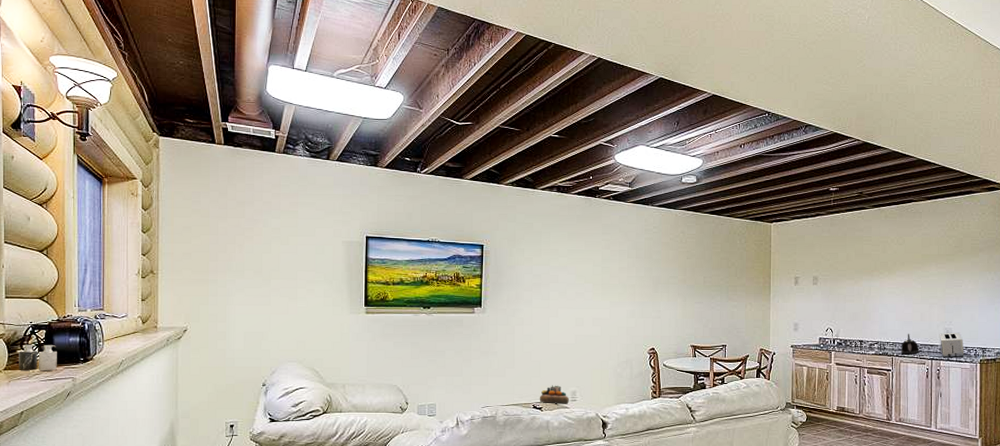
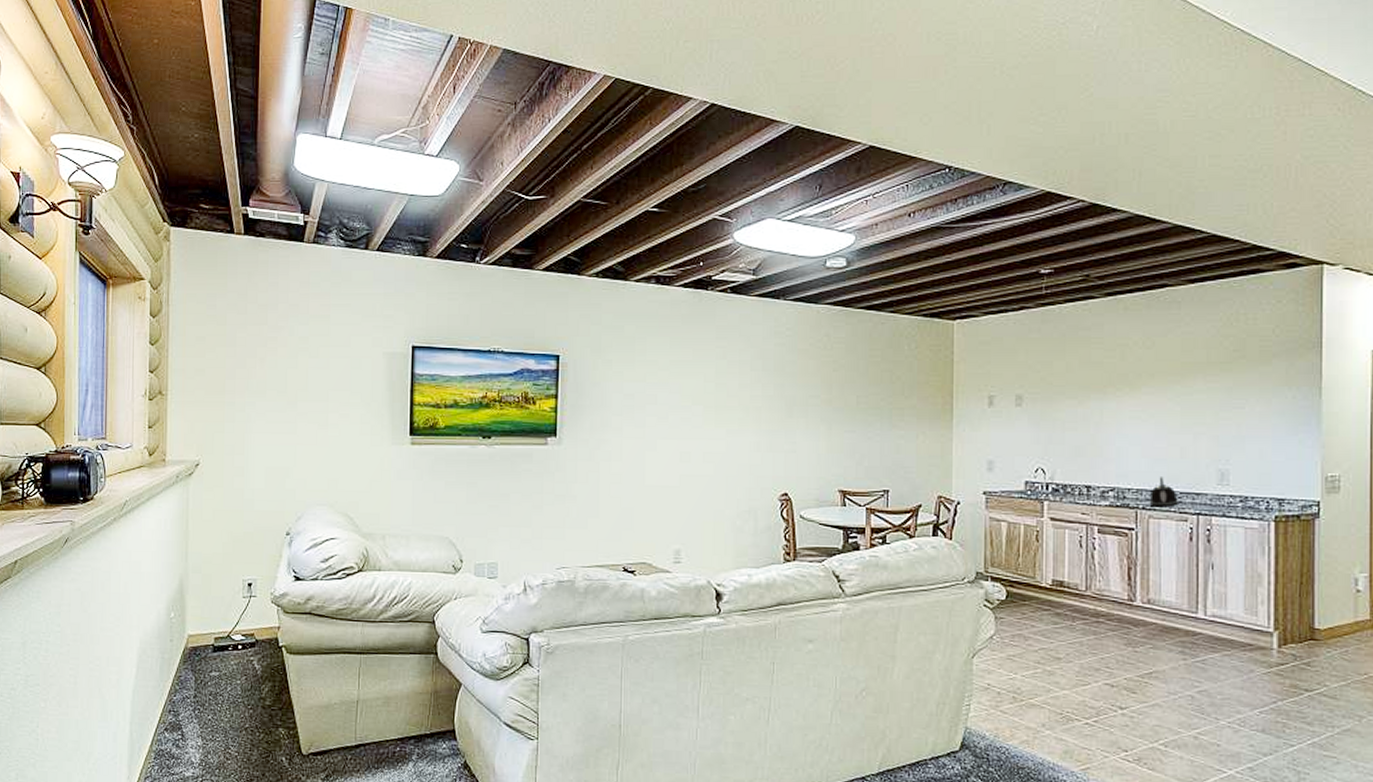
candle: present [19,344,57,371] -> none [13,479,55,512]
decorative bowl: present [539,385,569,404] -> none [631,541,671,567]
toaster: present [939,332,965,358] -> none [1209,475,1250,514]

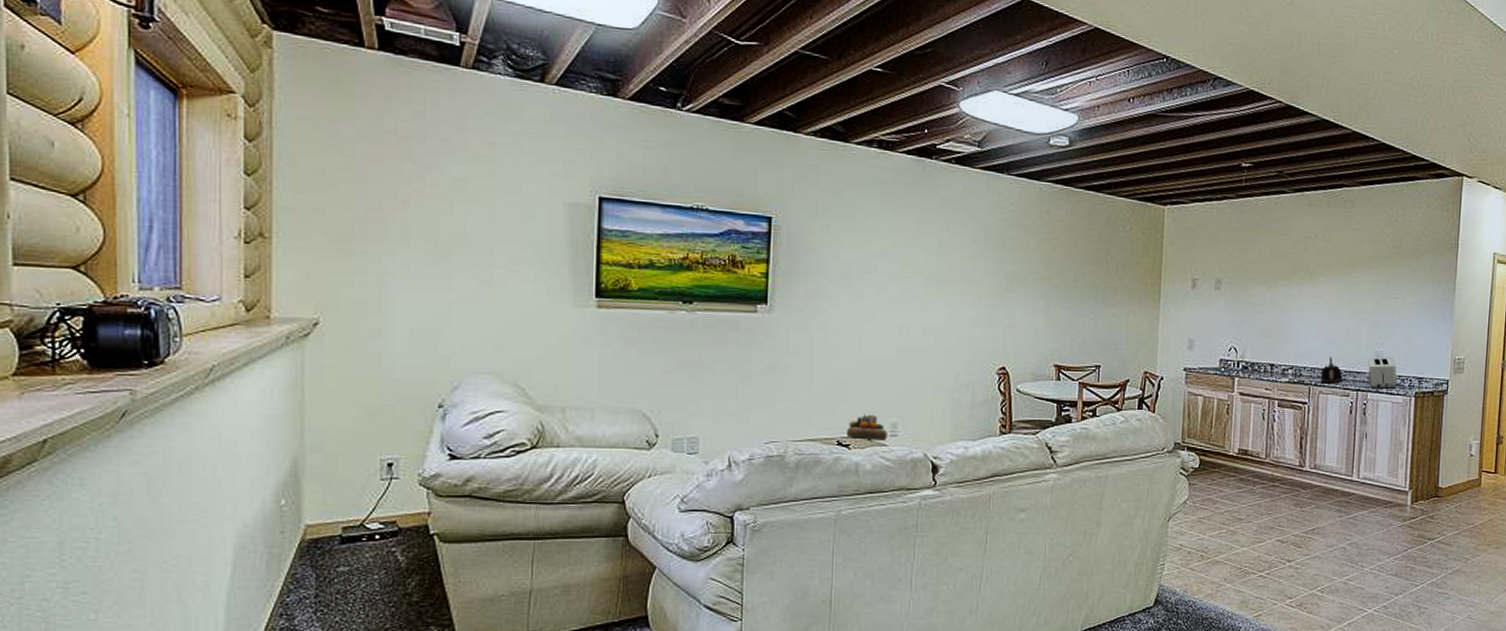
decorative bowl: none [631,541,671,567] -> present [846,414,887,441]
toaster: none [1209,475,1250,514] -> present [1367,356,1397,390]

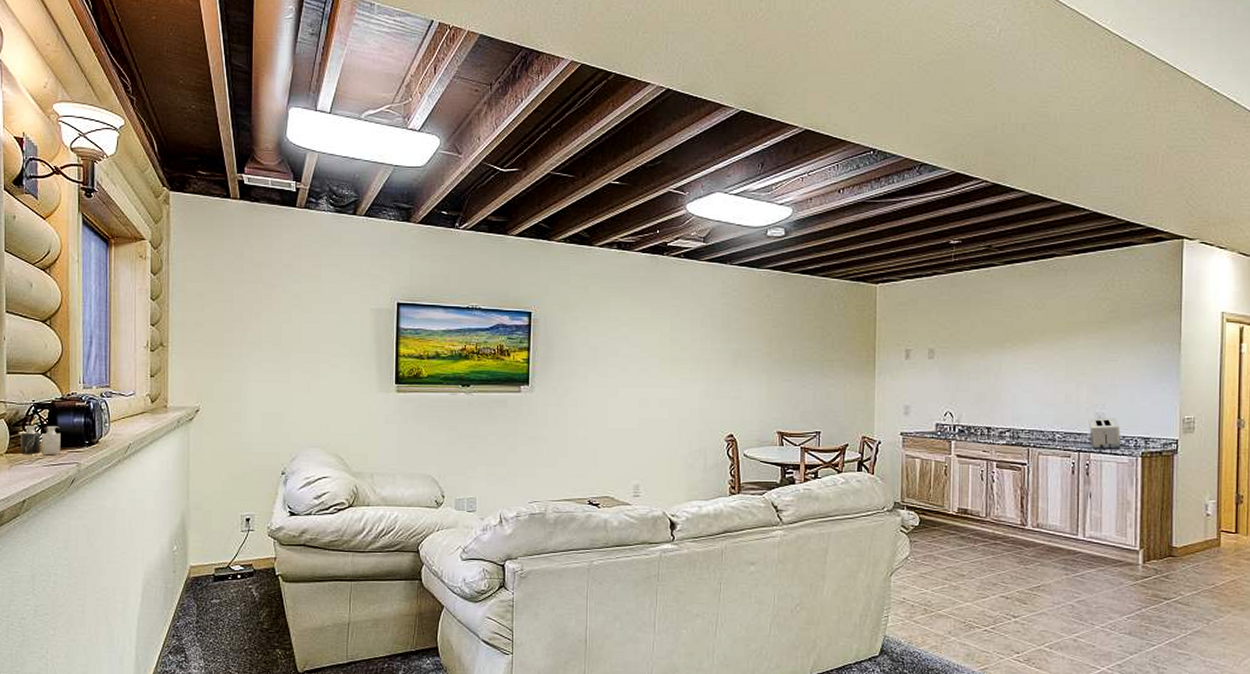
candle: none [38,337,104,378] -> present [21,425,61,455]
decorative bowl: present [846,414,887,441] -> none [595,477,631,500]
kettle: present [1320,357,1343,384] -> none [1039,419,1063,445]

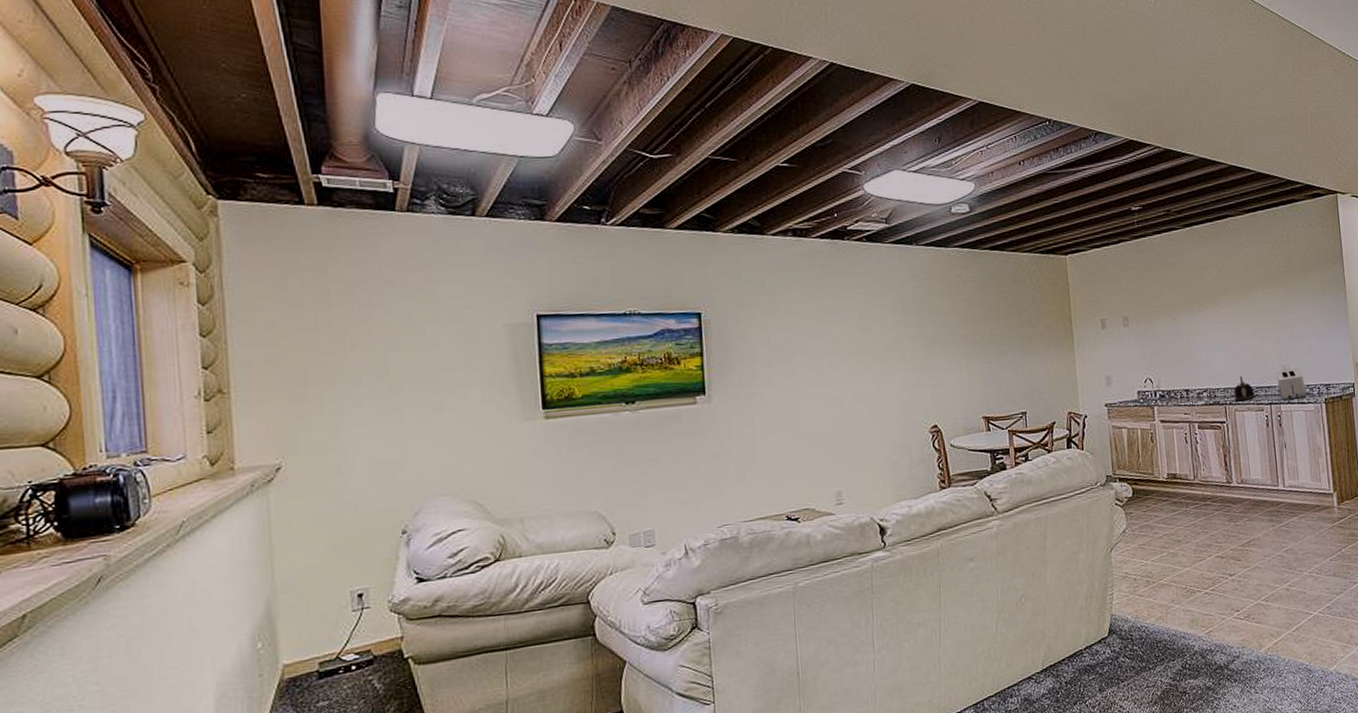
candle: present [21,425,61,455] -> none [12,510,78,554]
kettle: none [1039,419,1063,445] -> present [1234,376,1255,402]

